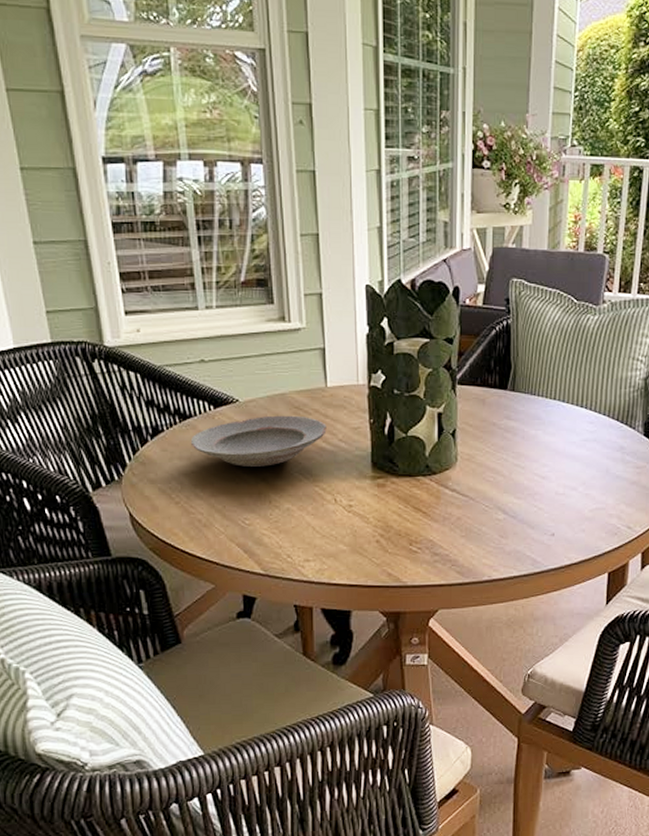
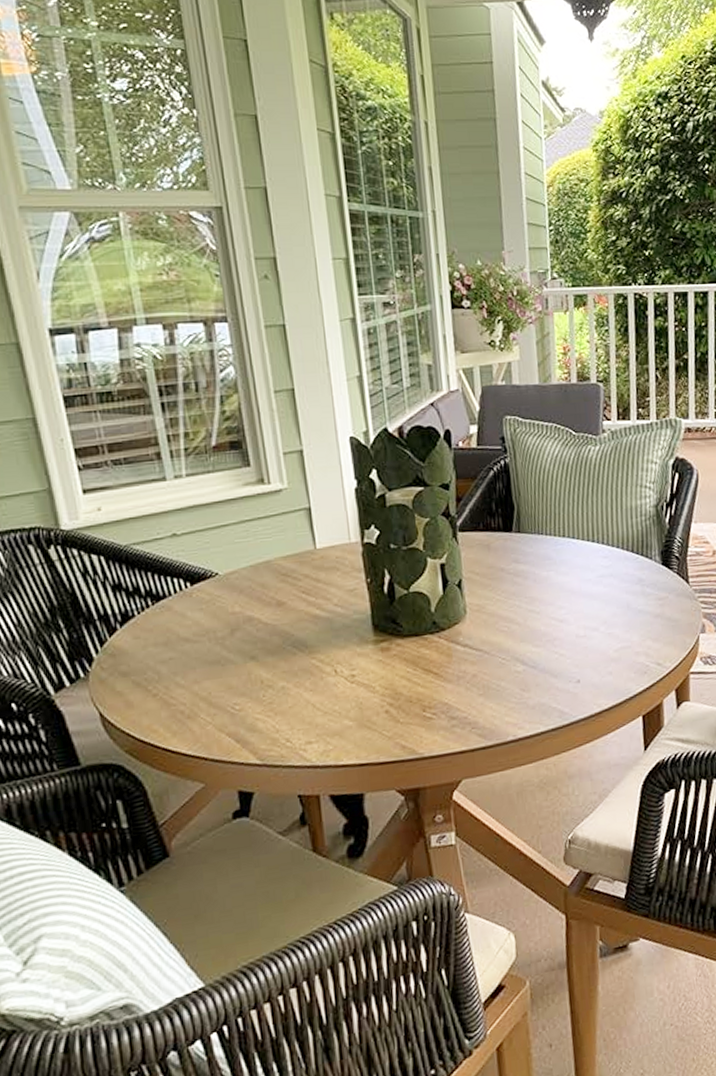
plate: present [190,415,327,467] -> none [166,583,320,646]

